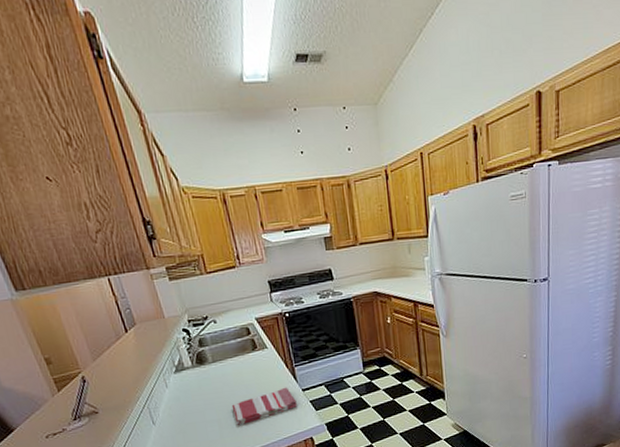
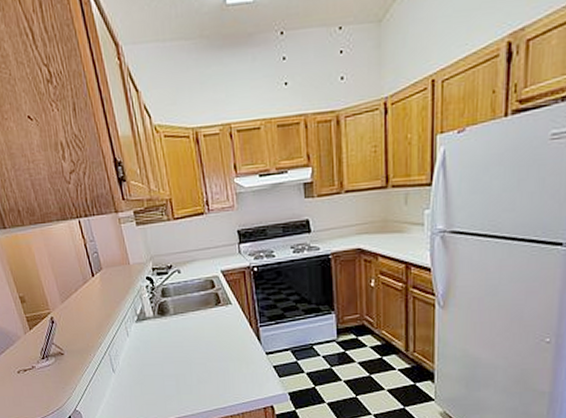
dish towel: present [231,387,297,425] -> none [190,348,259,383]

